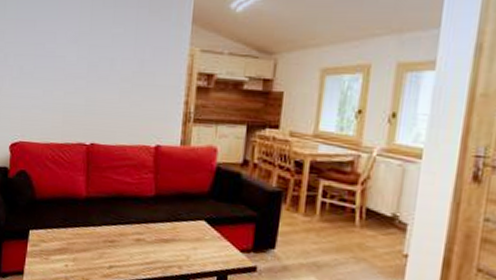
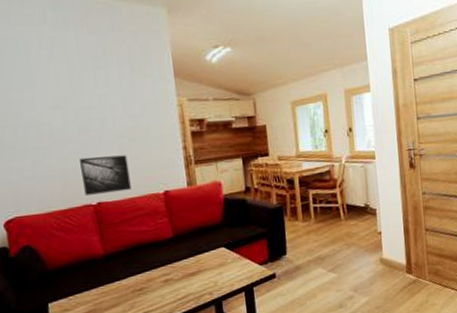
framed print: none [81,95,127,137] -> present [80,155,132,195]

